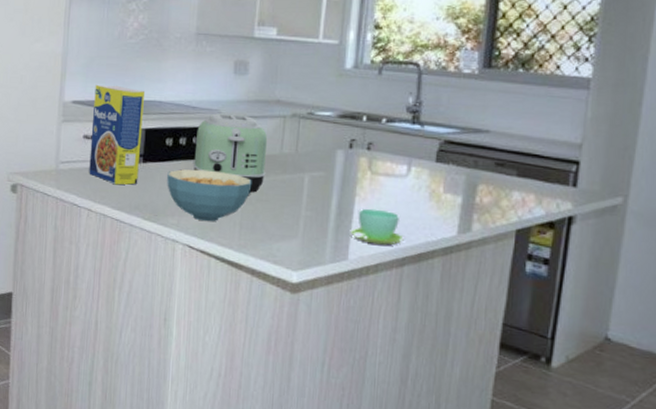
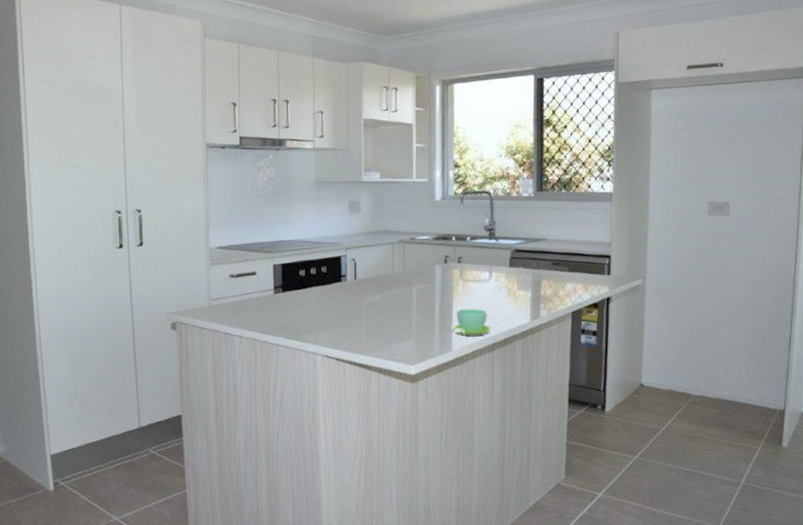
legume: present [89,84,146,185] -> none [236,230,280,313]
cereal bowl: present [167,169,252,222] -> none [303,292,372,335]
toaster: present [192,113,268,195] -> none [323,245,382,309]

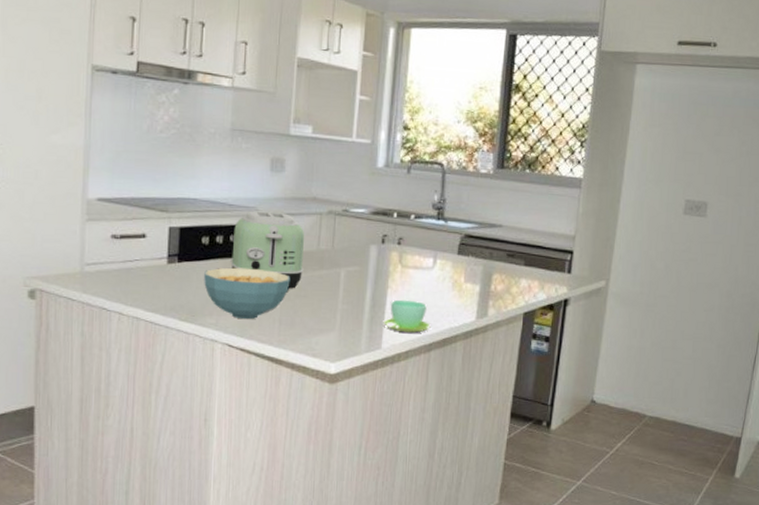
cereal bowl: none [303,292,372,335] -> present [204,267,290,320]
toaster: none [323,245,382,309] -> present [230,211,305,291]

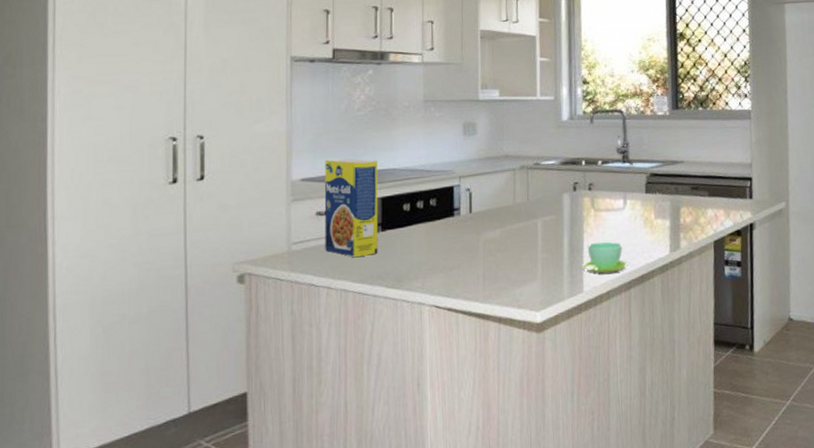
legume: none [119,180,179,286] -> present [324,158,378,258]
cereal bowl: present [204,267,290,320] -> none [408,229,491,280]
toaster: present [230,211,305,291] -> none [432,172,503,247]

